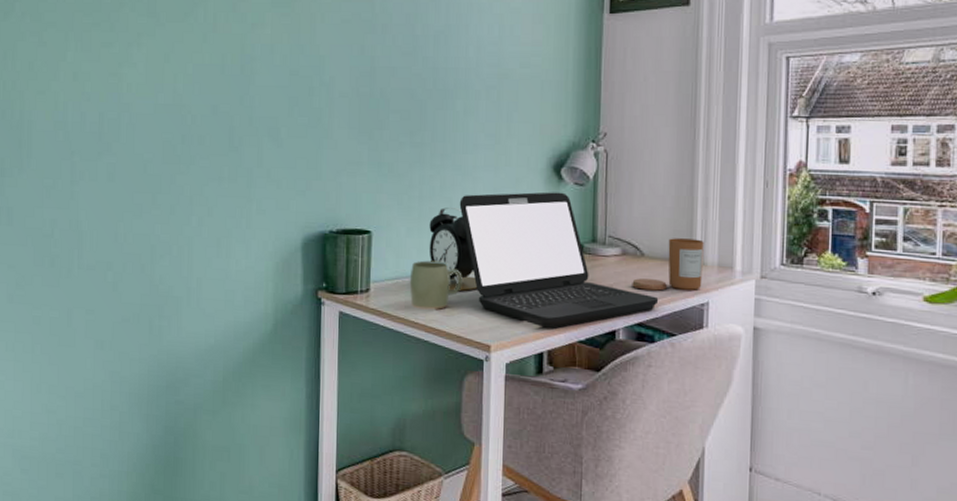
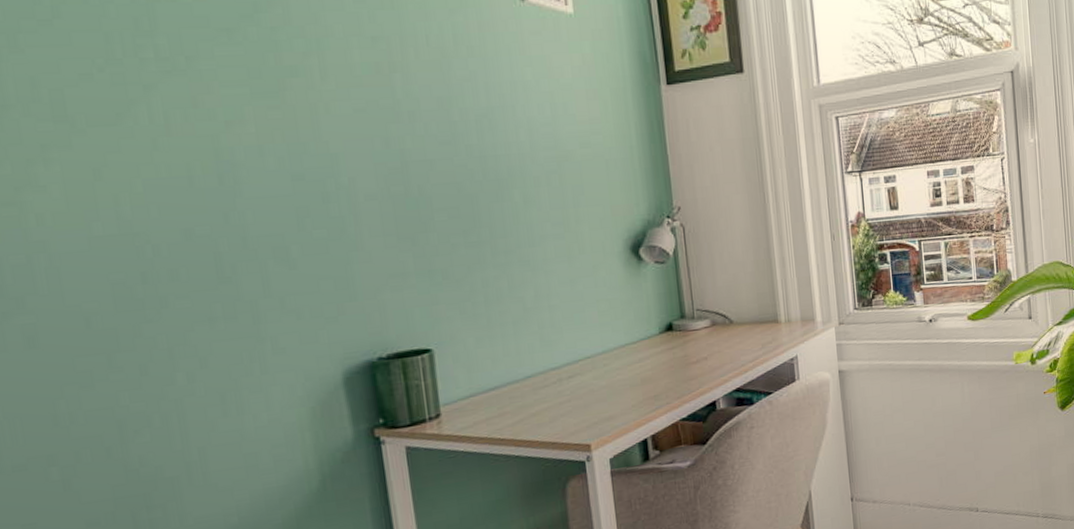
mug: present [409,260,462,310] -> none [486,367,550,424]
alarm clock: present [429,207,478,291] -> none [501,306,568,398]
laptop: present [459,192,659,328] -> none [533,273,753,414]
candle: present [632,238,704,291] -> none [725,298,790,357]

